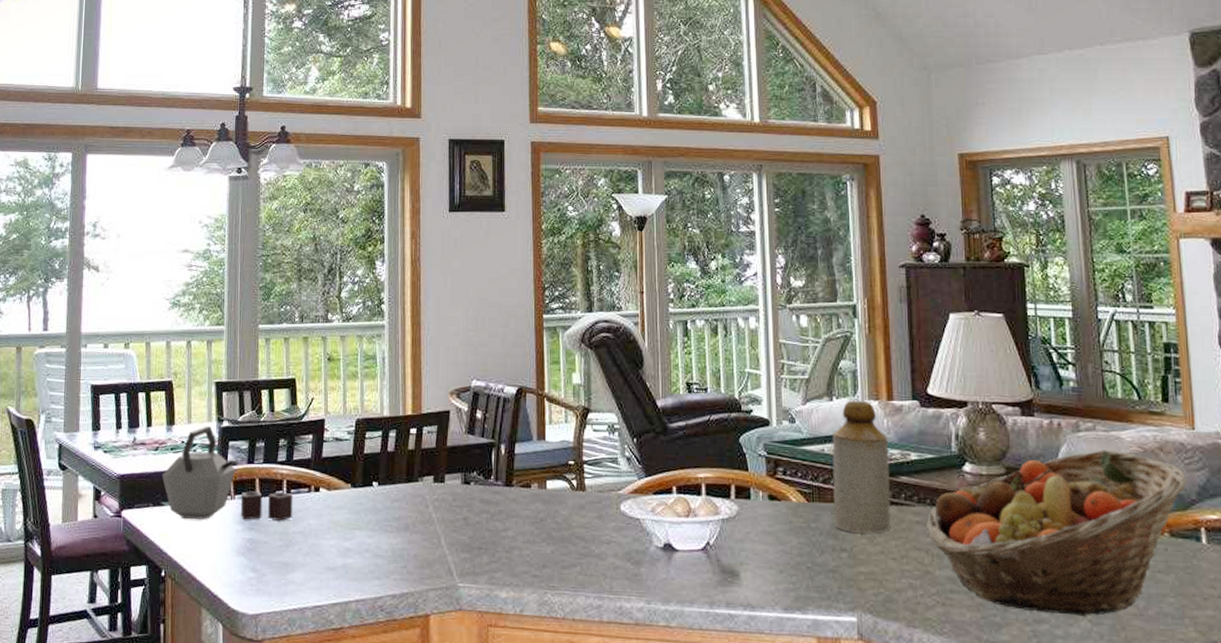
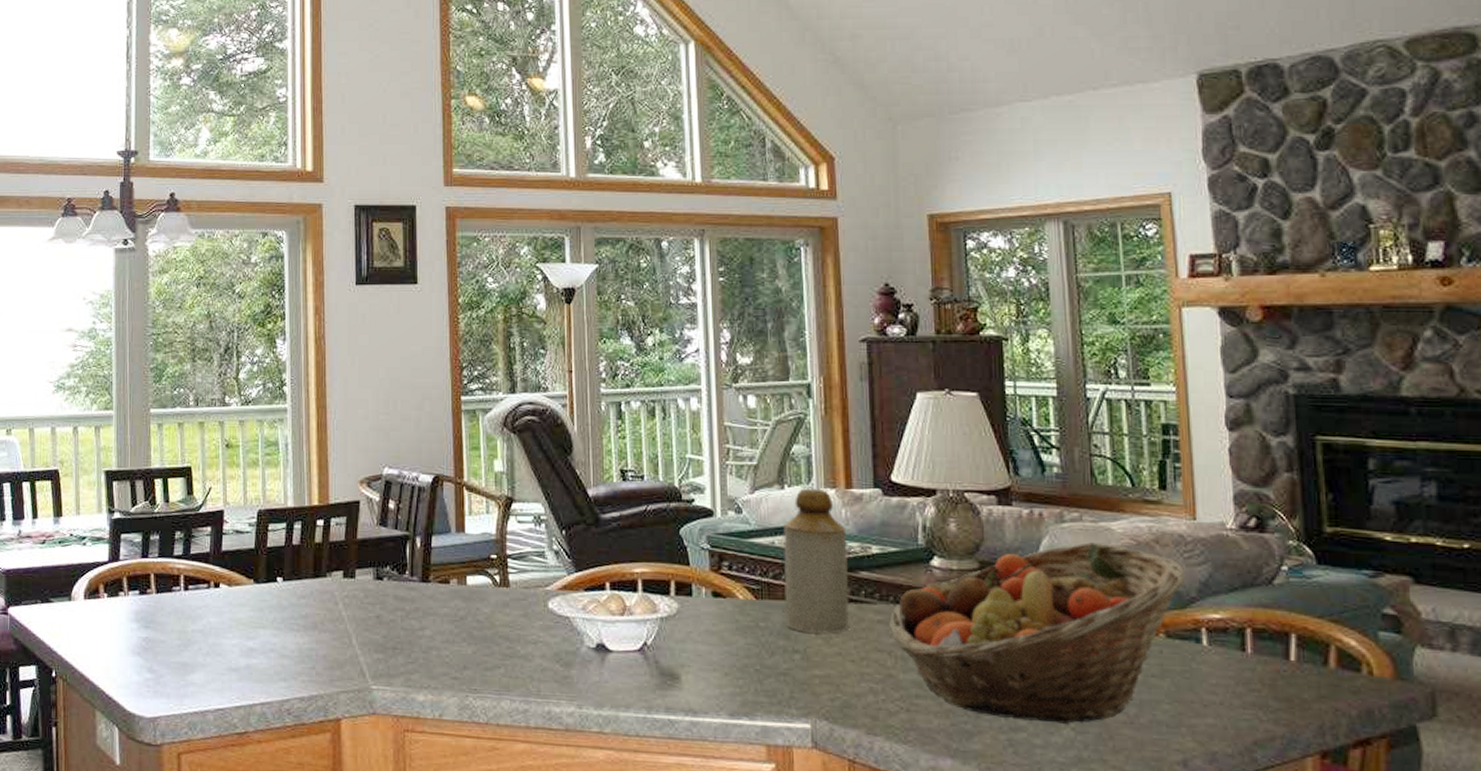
kettle: present [161,426,293,521] -> none [49,518,192,619]

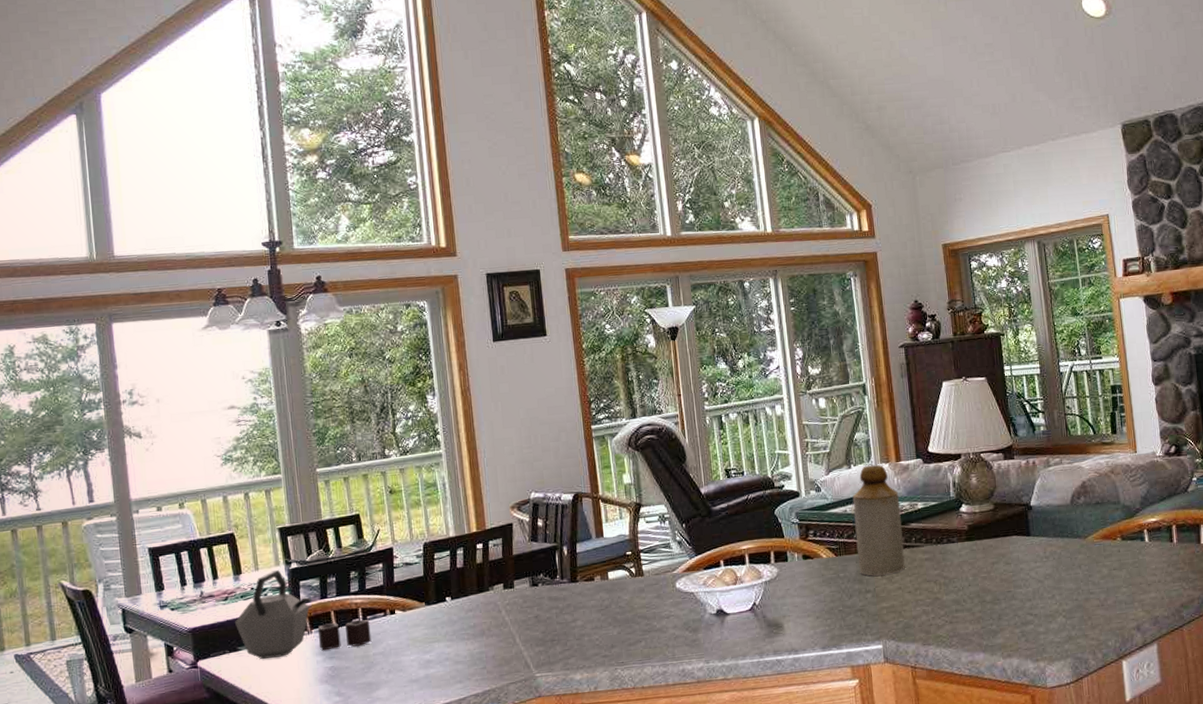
kettle: none [49,518,192,619] -> present [234,570,372,659]
fruit basket: present [889,542,1186,724] -> none [934,478,1132,617]

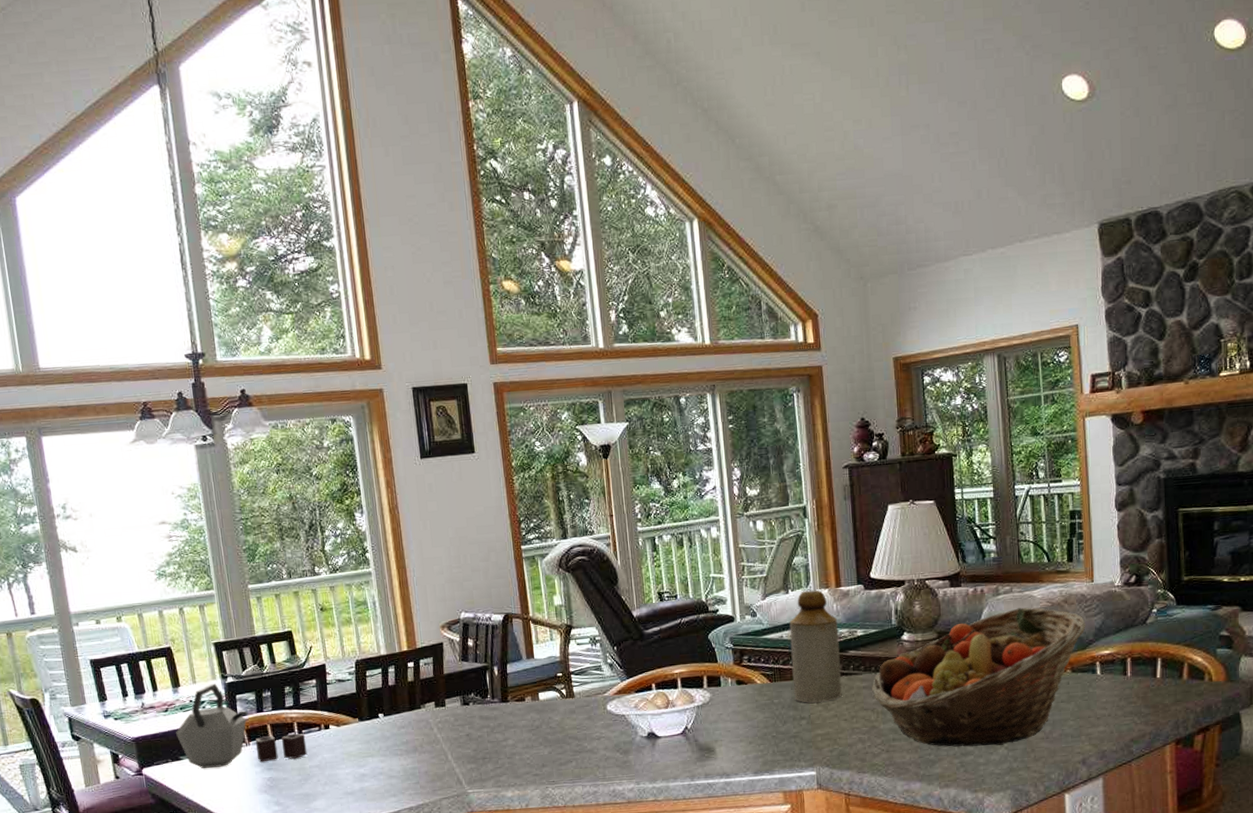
fruit basket: none [934,478,1132,617] -> present [872,607,1086,747]

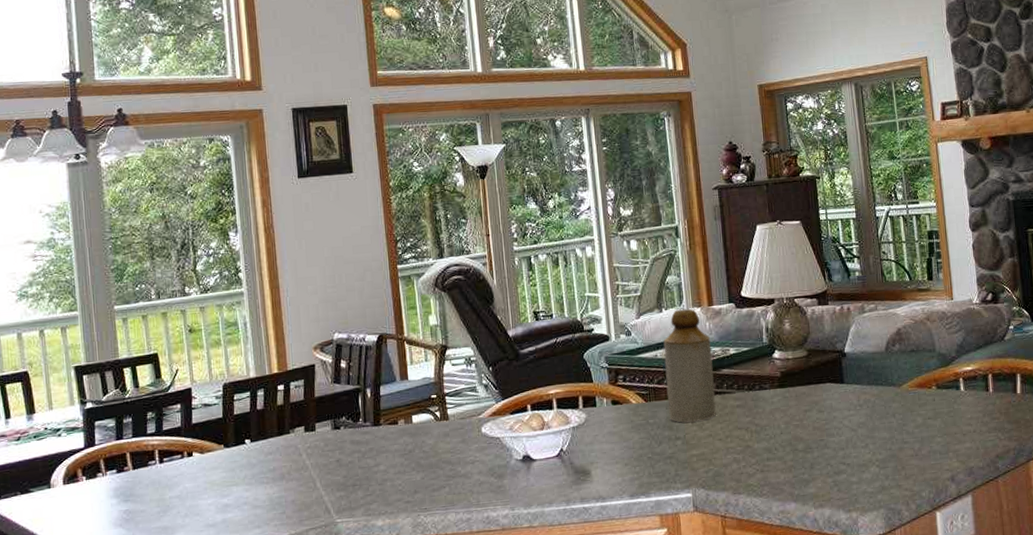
kettle: present [175,684,308,768] -> none [26,410,168,501]
fruit basket: present [872,607,1086,747] -> none [745,325,948,466]

